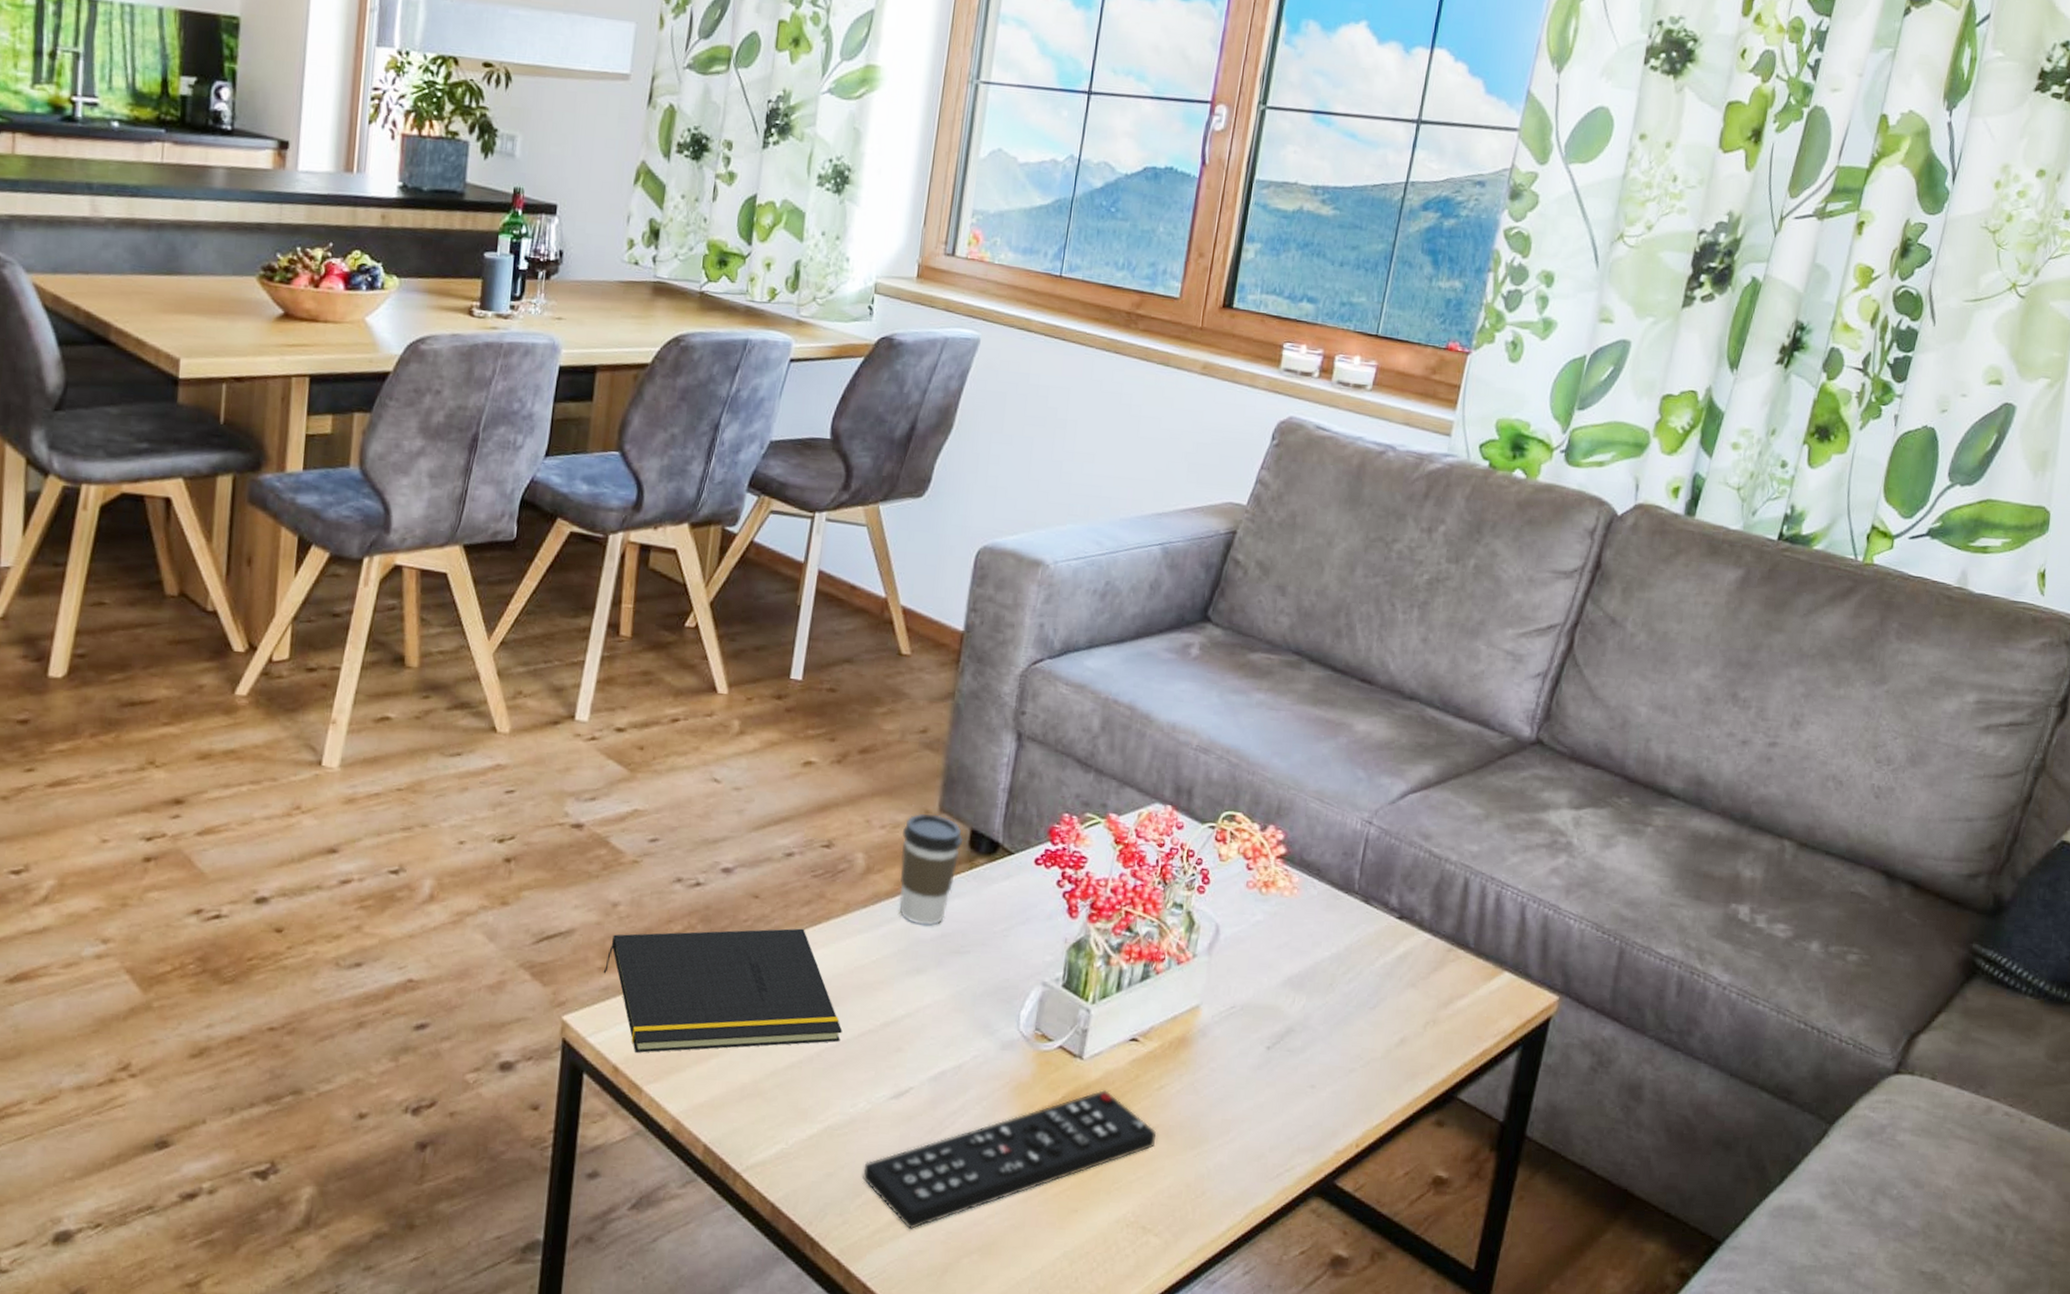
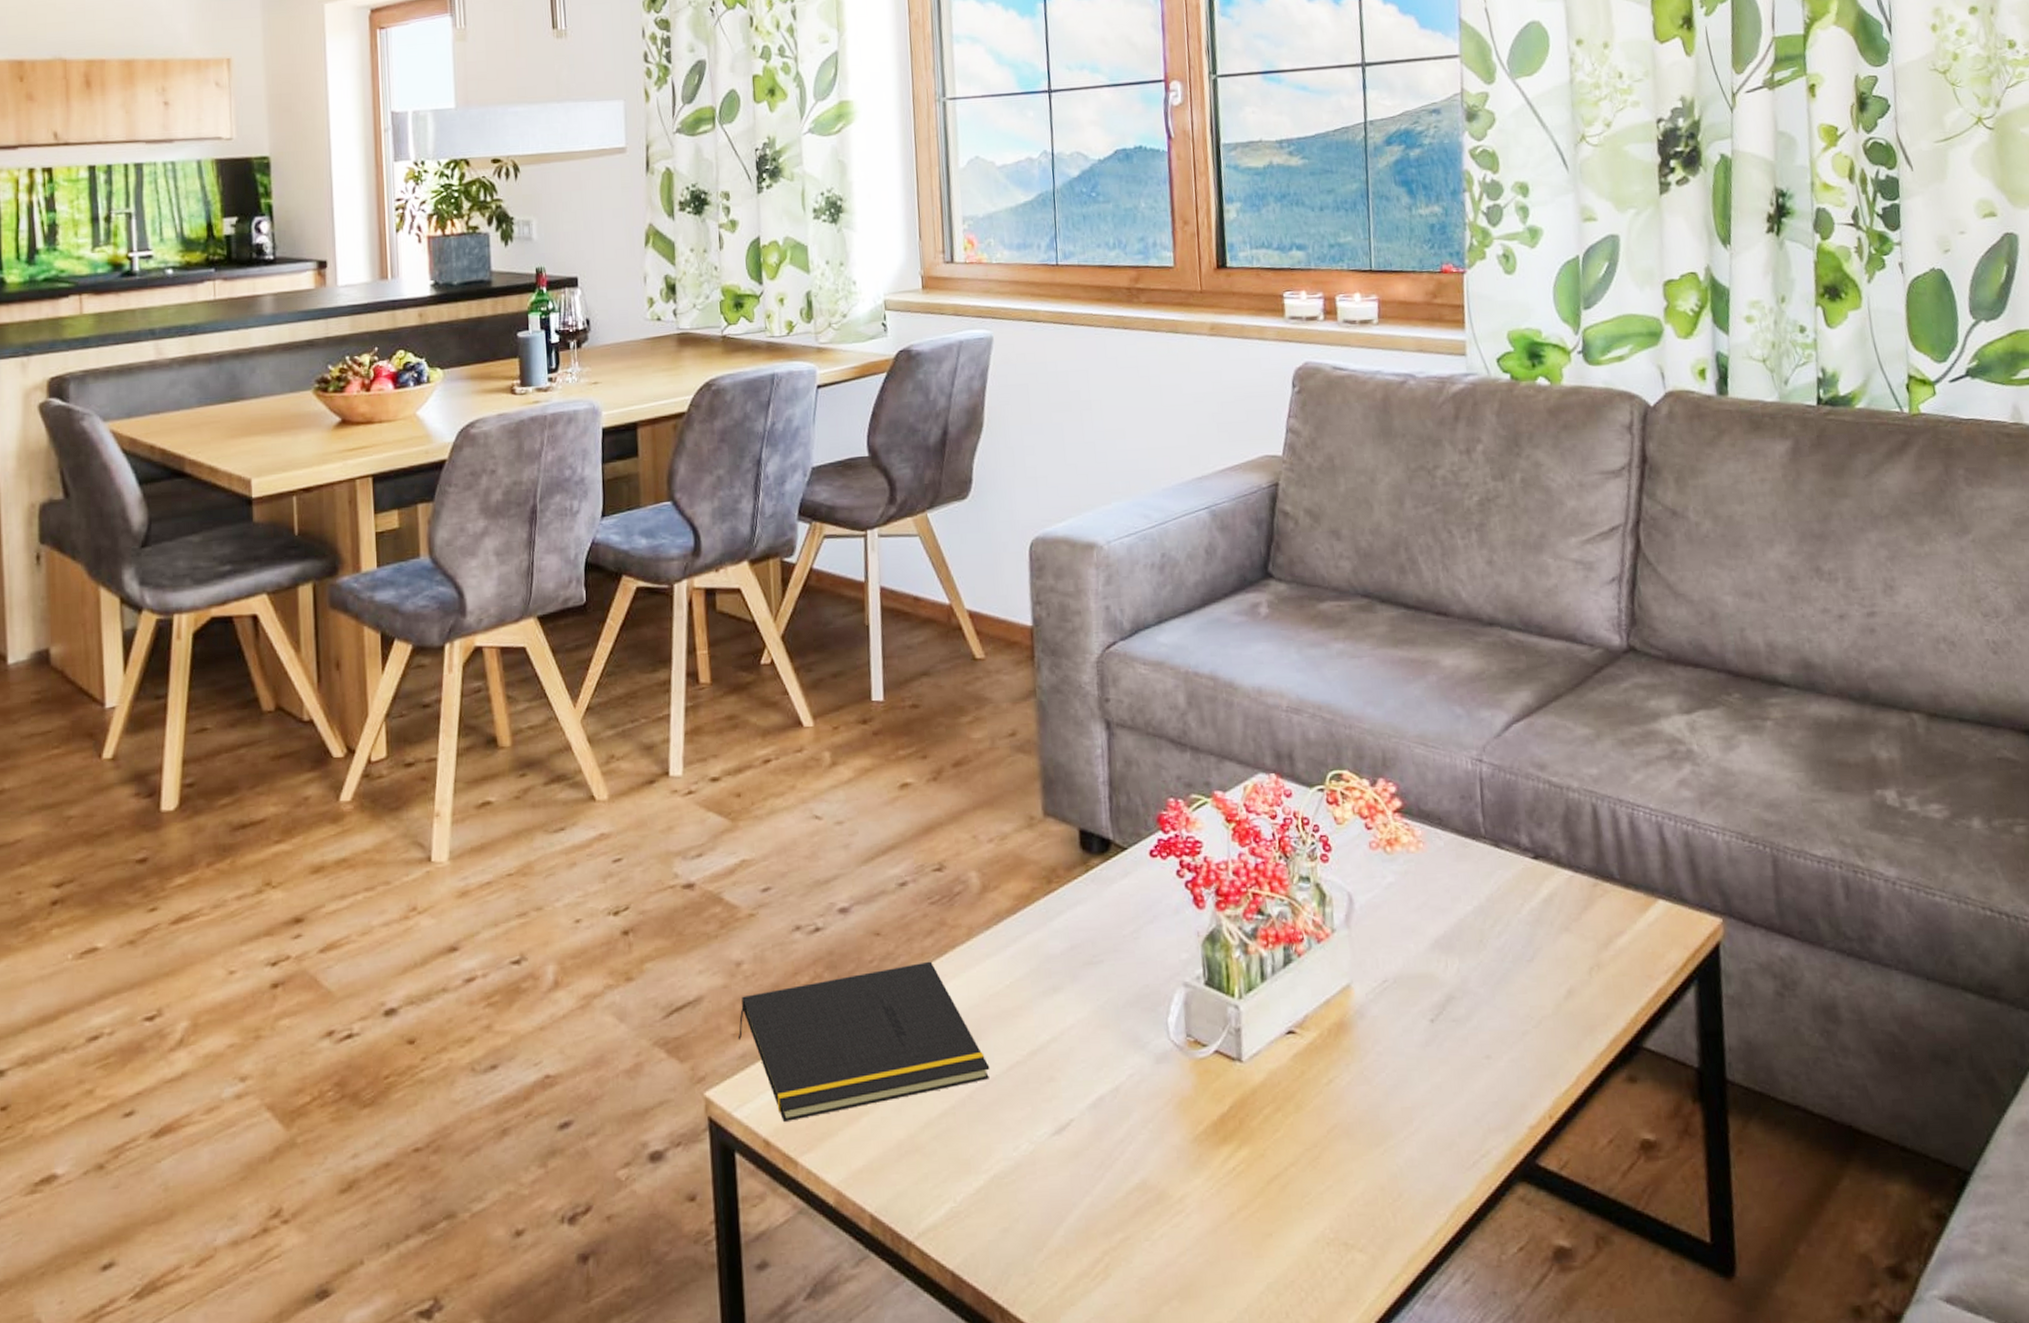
remote control: present [863,1089,1157,1230] -> none [1039,1092,1337,1282]
coffee cup: present [899,814,964,926] -> none [1011,819,1074,940]

